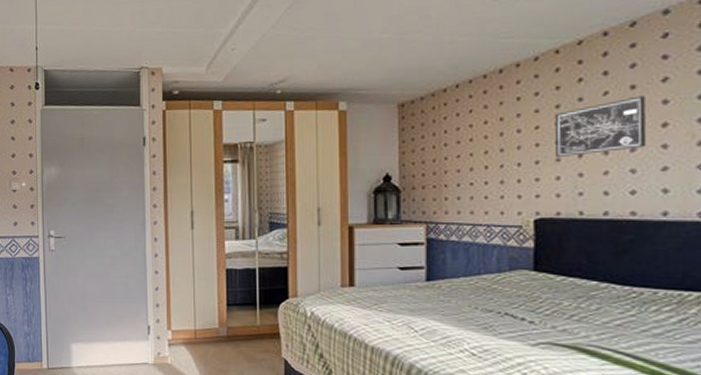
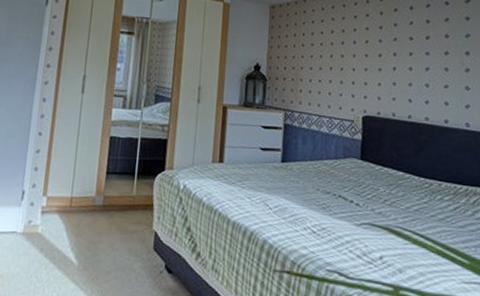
wall art: present [554,95,647,157] -> none [378,28,436,69]

